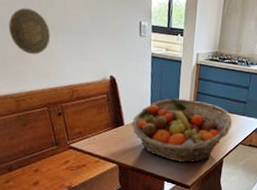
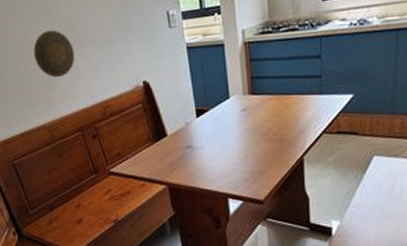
fruit basket: present [131,98,233,163] -> none [176,87,307,171]

